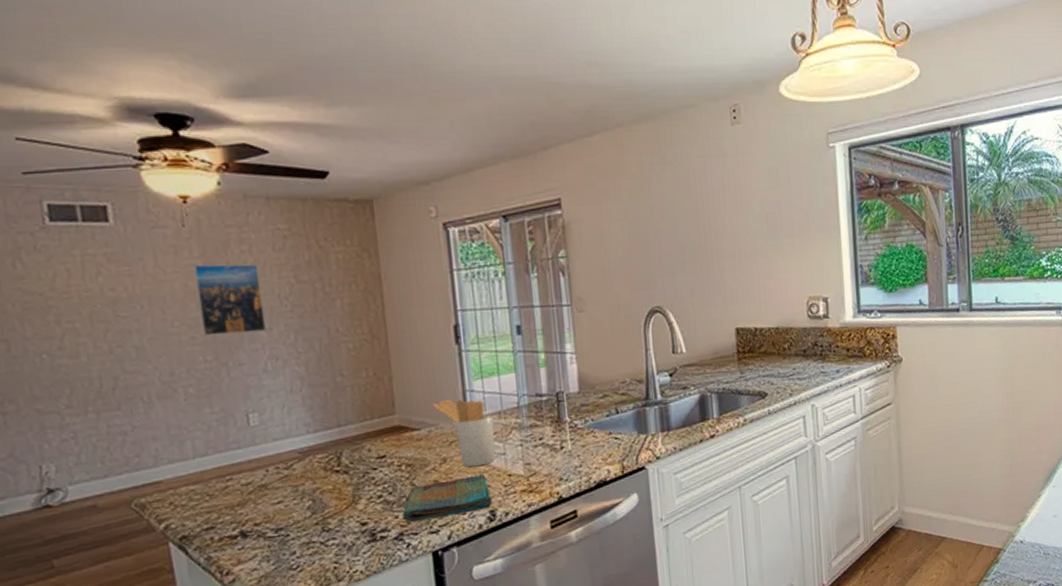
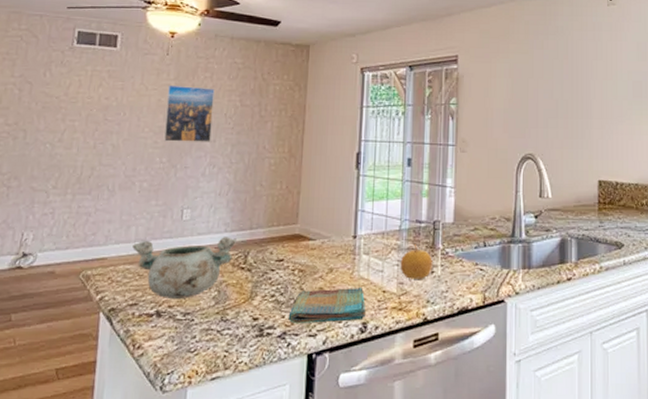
decorative bowl: none [192,438,325,517] -> present [132,237,238,298]
utensil holder: present [432,399,496,467] -> none [329,216,378,280]
fruit: none [523,420,561,458] -> present [400,244,433,279]

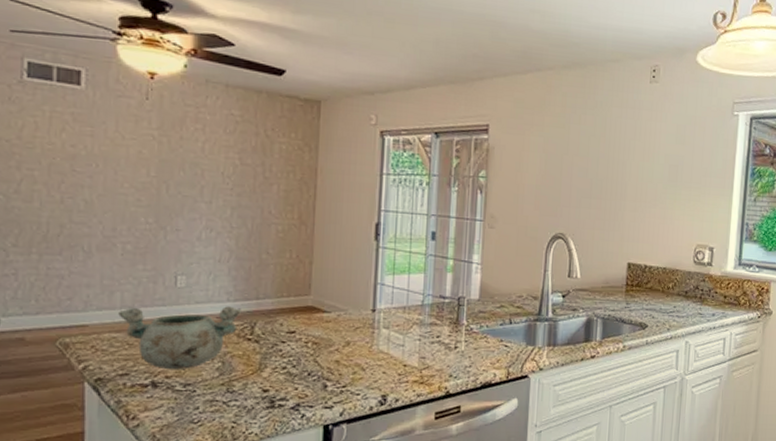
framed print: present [163,85,215,142] -> none [148,135,208,204]
dish towel: present [288,287,366,324] -> none [302,360,385,396]
fruit: present [400,244,433,279] -> none [422,320,456,354]

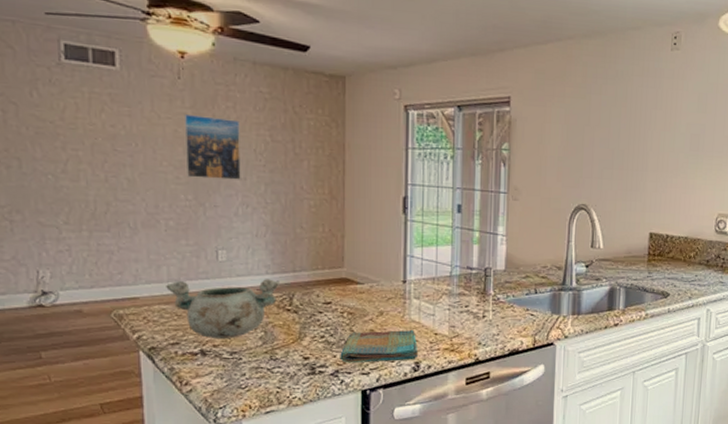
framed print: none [148,135,208,204] -> present [184,113,241,180]
dish towel: none [302,360,385,396] -> present [340,329,418,363]

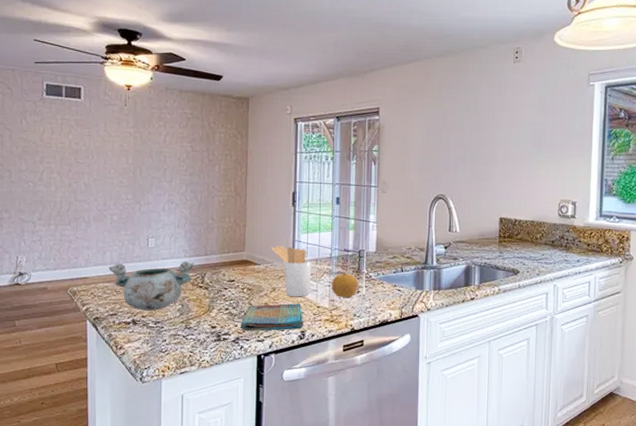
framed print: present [184,113,241,180] -> none [127,132,168,182]
utensil holder: none [377,261,428,323] -> present [271,245,312,297]
fruit: none [451,290,484,323] -> present [331,269,358,297]

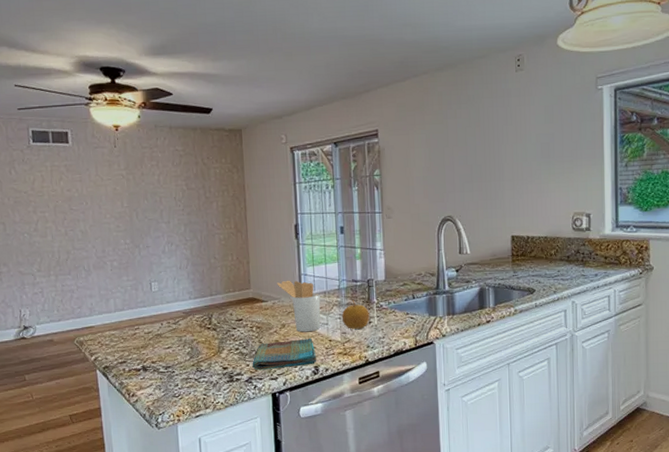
decorative bowl: present [109,261,195,310] -> none [114,303,201,356]

